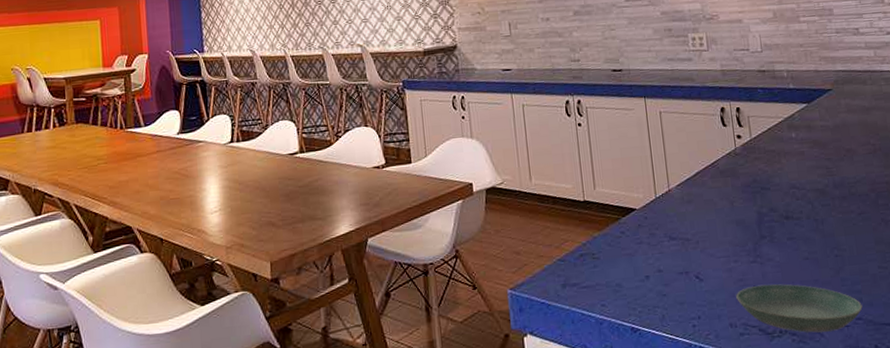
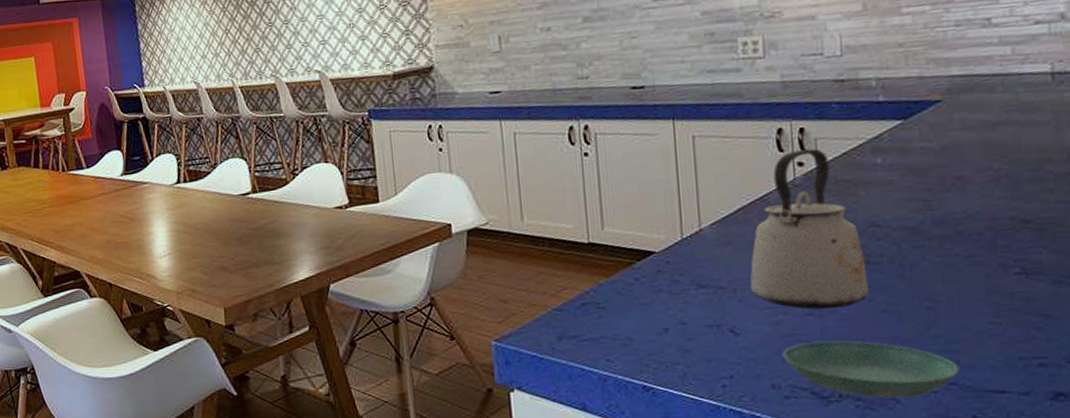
kettle: none [708,124,795,258] -> present [750,148,869,309]

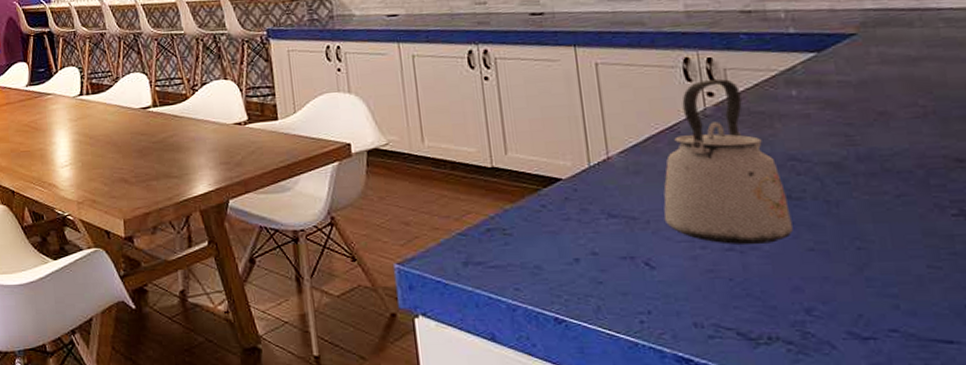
saucer: present [783,340,959,399] -> none [703,278,900,343]

